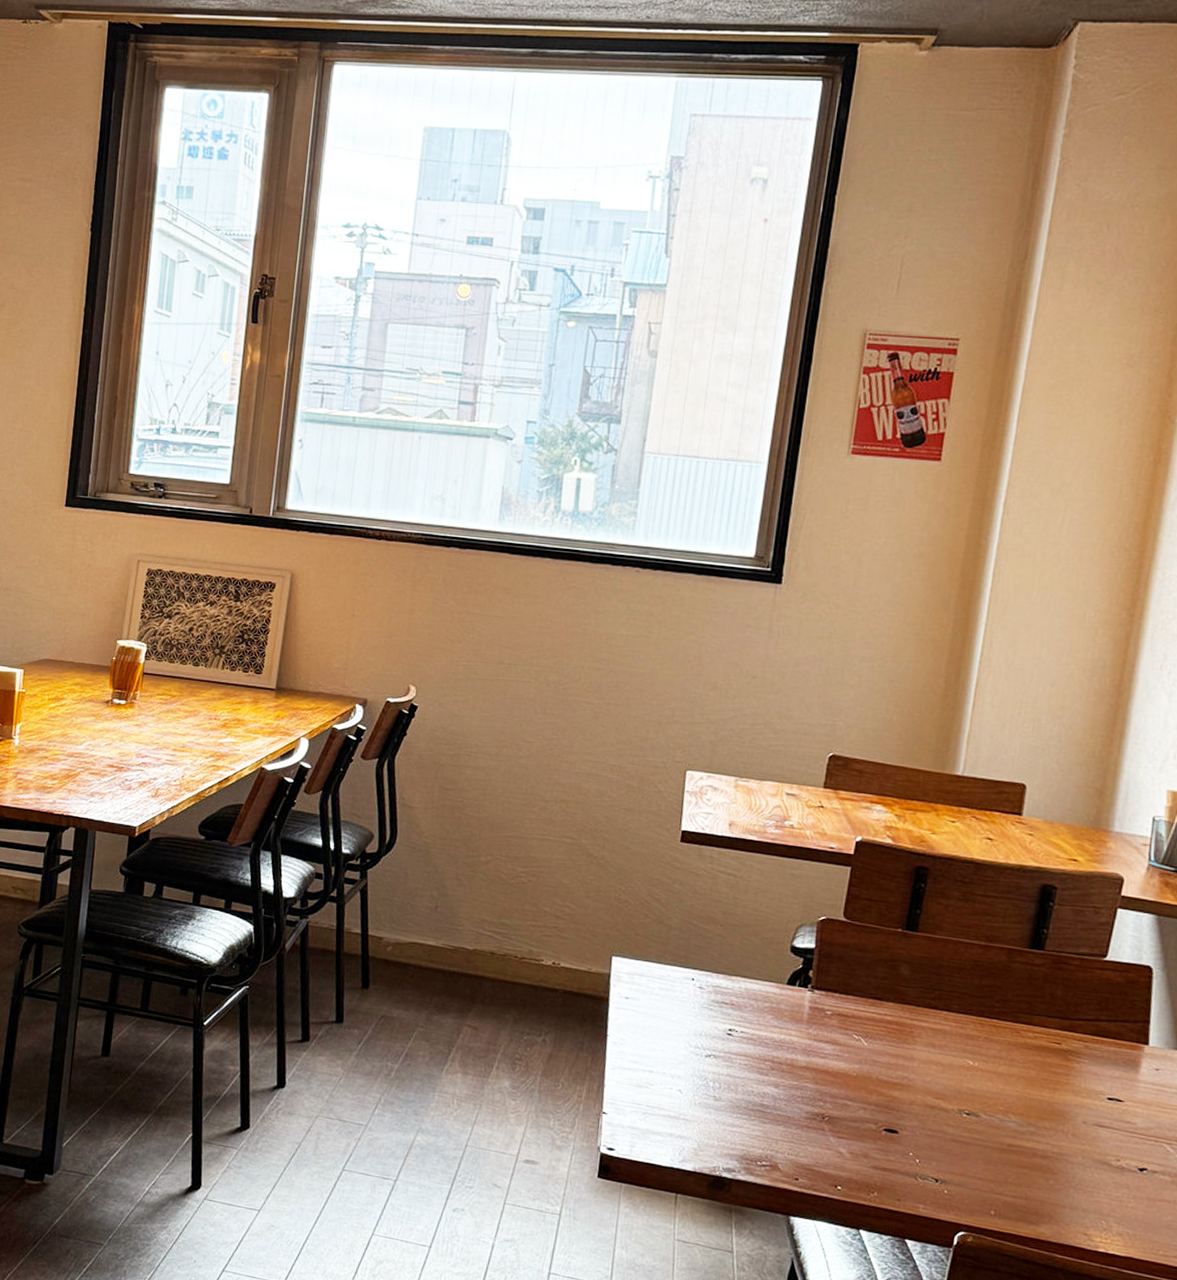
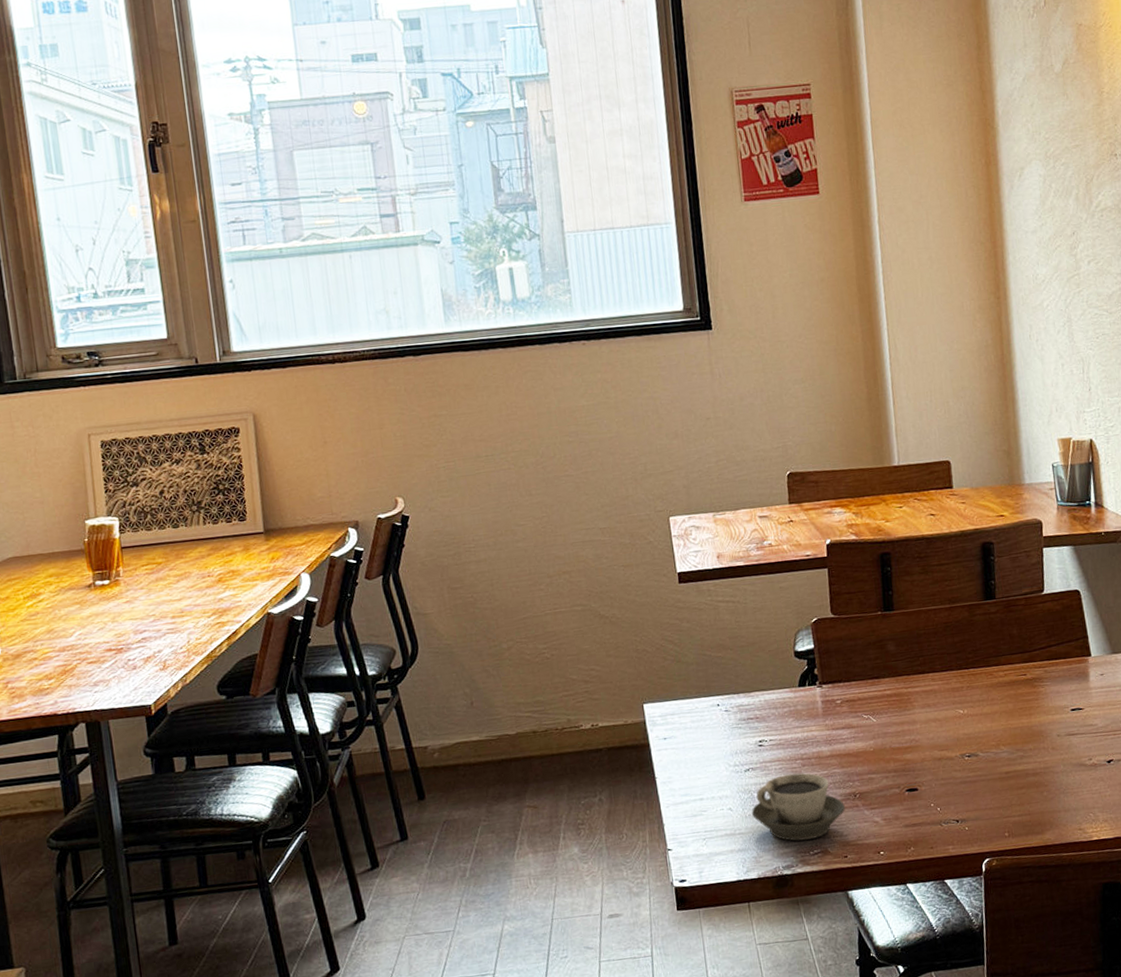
cup: none [703,1072,809,1150] -> present [752,773,845,842]

